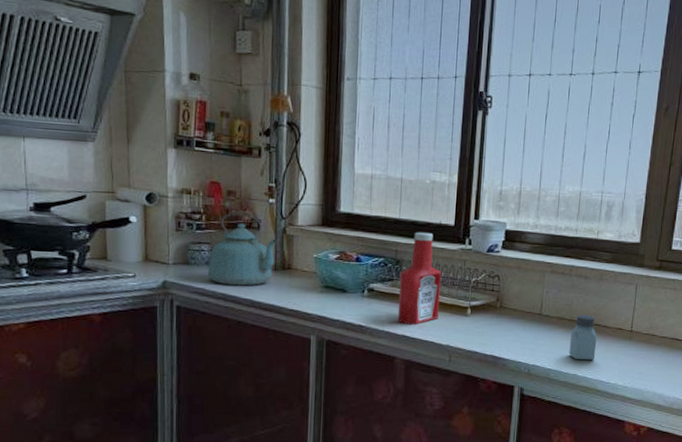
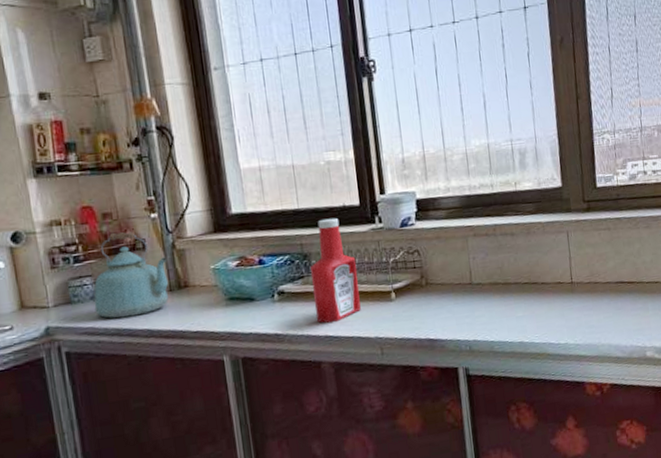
saltshaker: present [569,314,597,360] -> none [507,274,539,326]

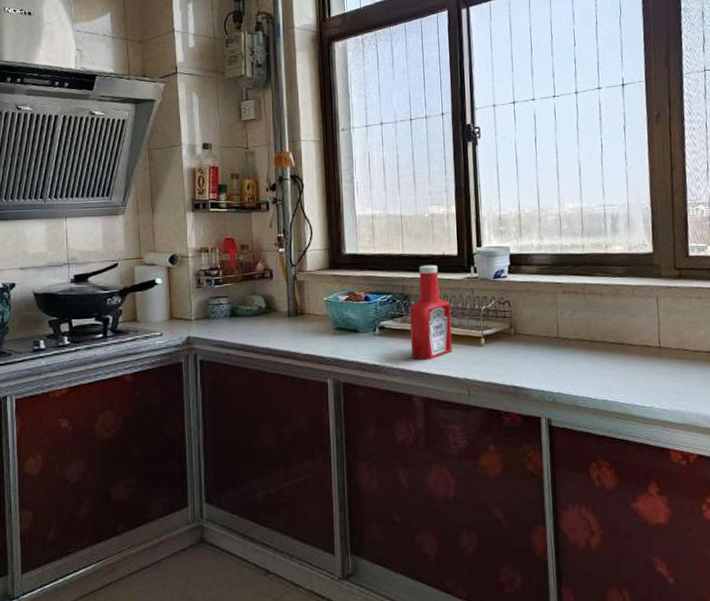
kettle: present [94,231,168,319] -> none [226,262,289,336]

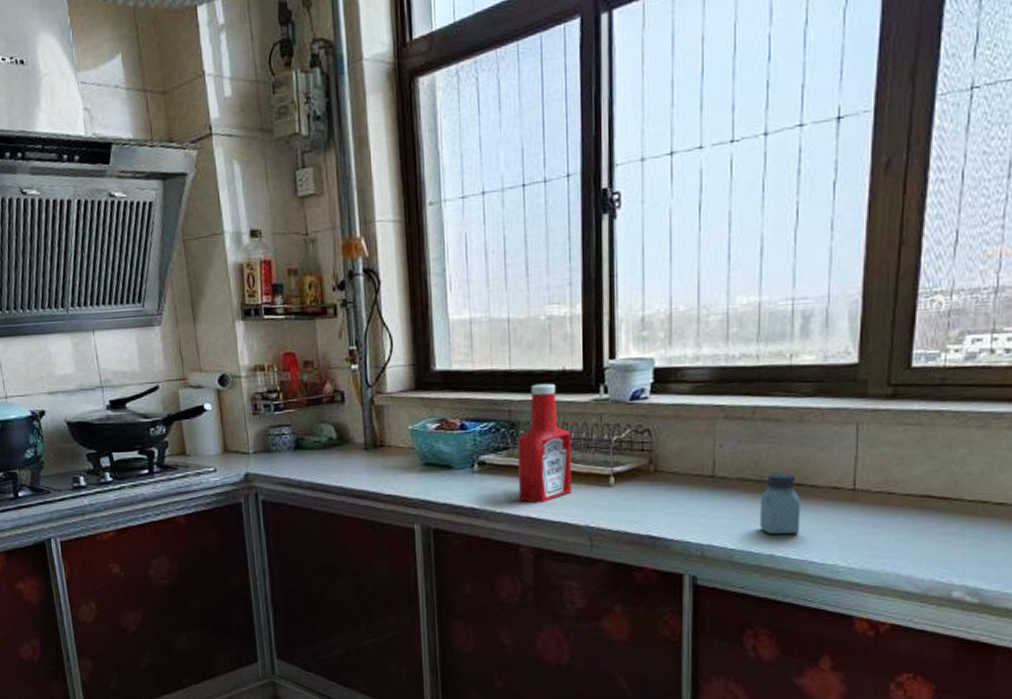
saltshaker: none [593,334,625,384] -> present [759,471,801,535]

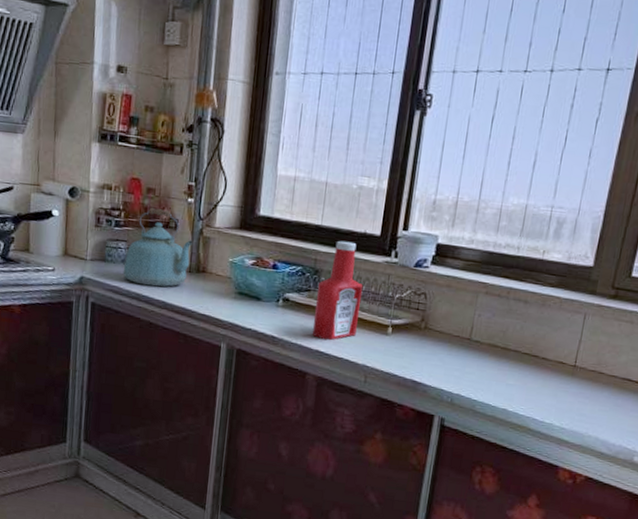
kettle: none [291,382,365,472] -> present [123,207,193,288]
saltshaker: present [759,471,801,535] -> none [499,343,534,395]

